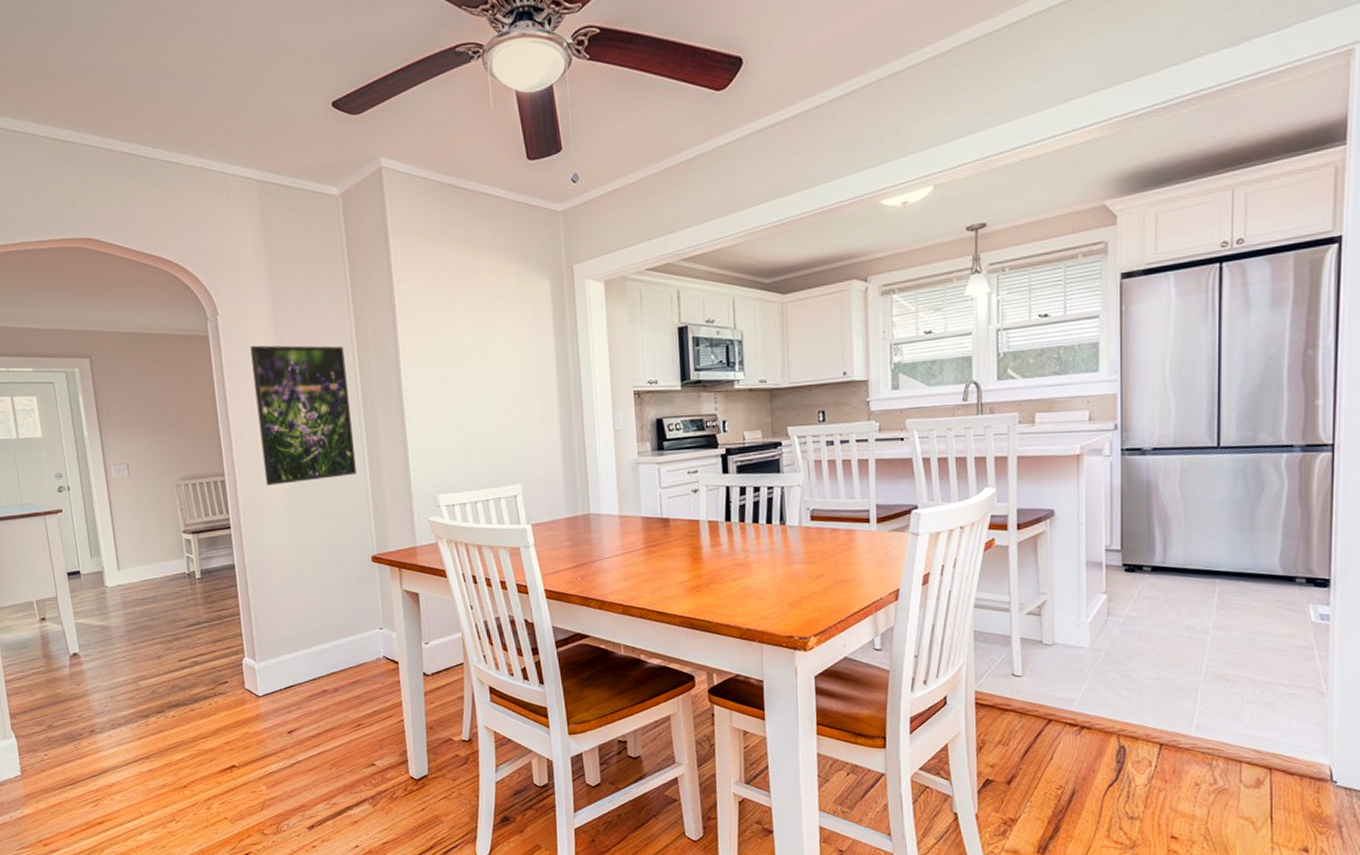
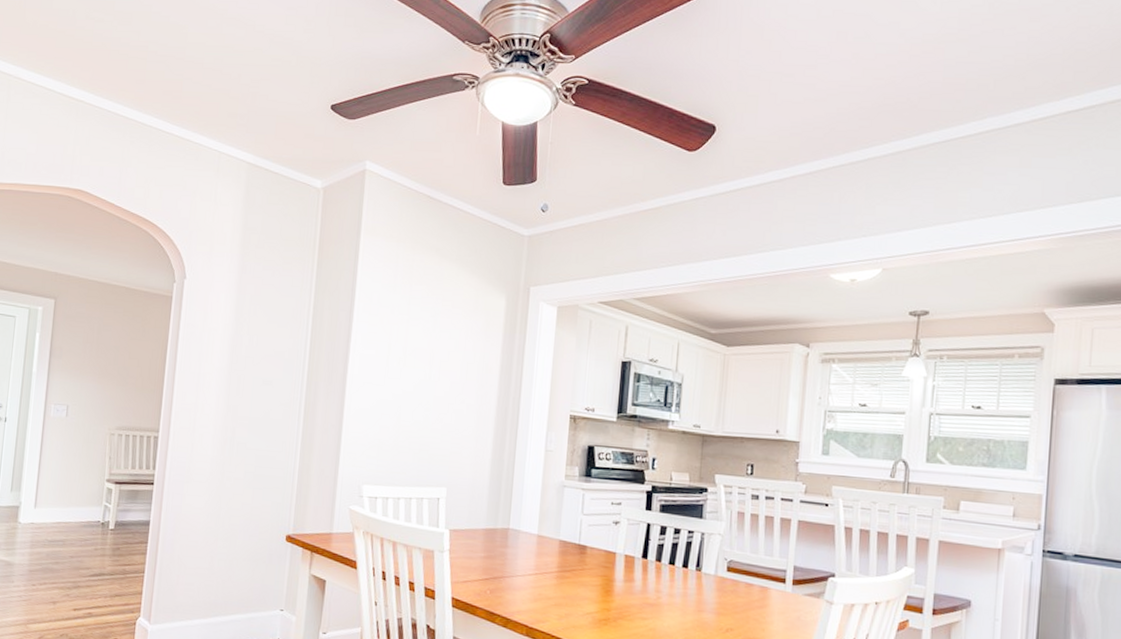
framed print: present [250,345,356,486] -> none [197,312,298,452]

